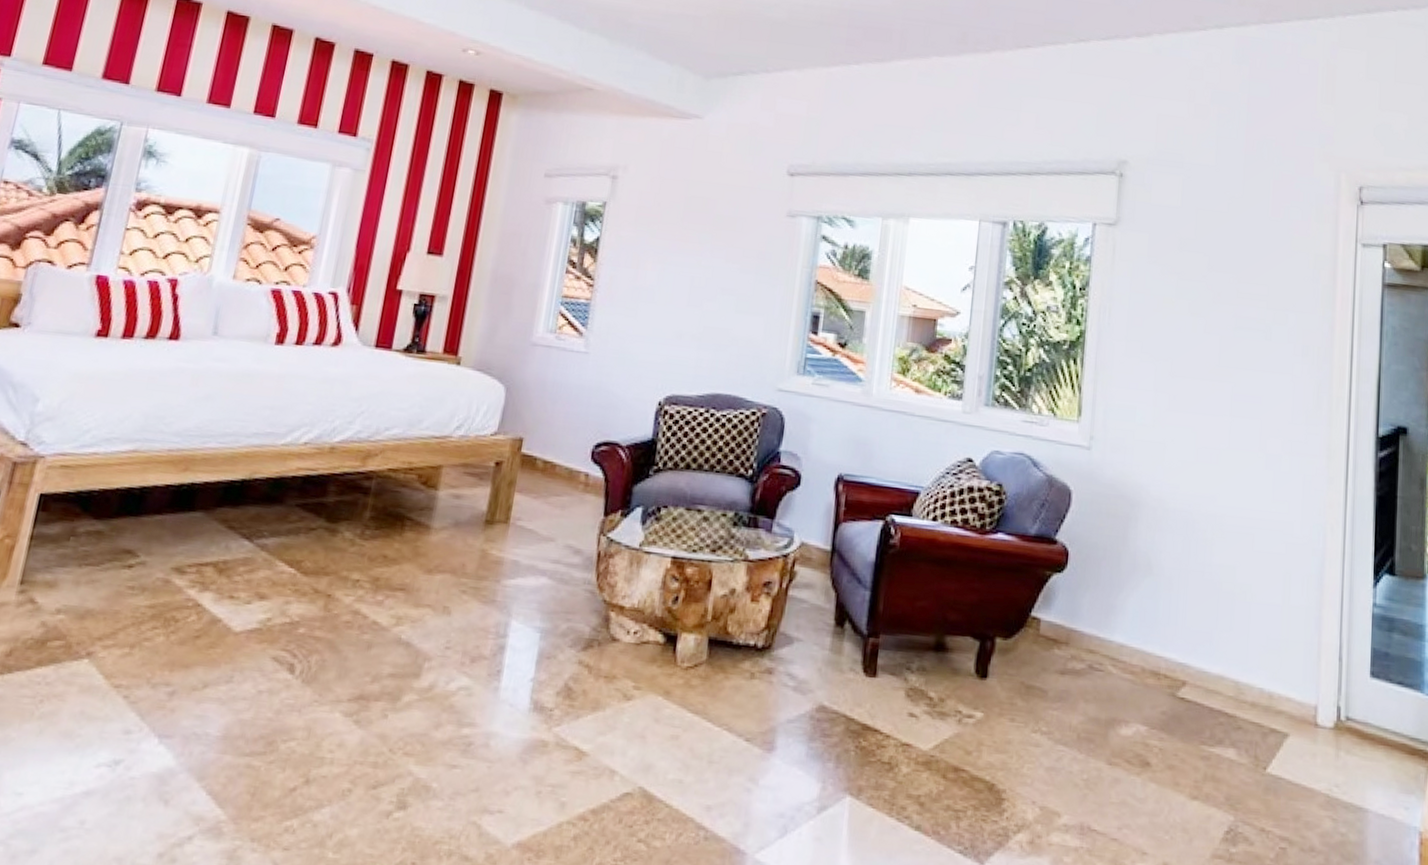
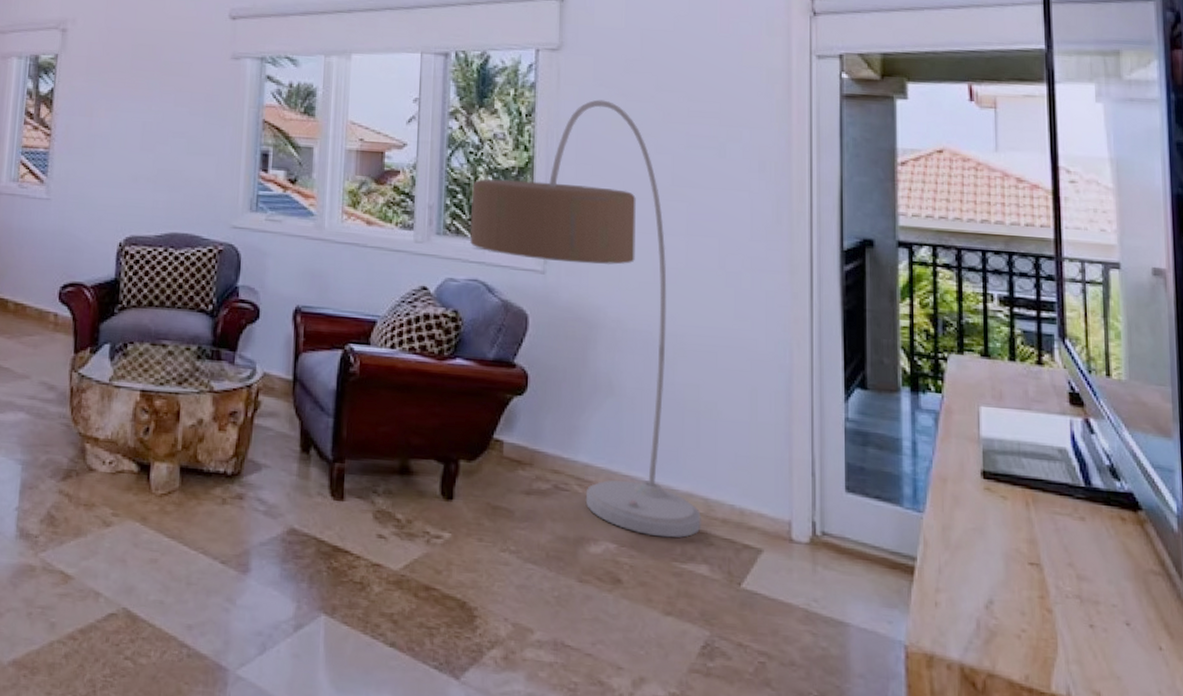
floor lamp: none [1017,276,1231,721] -> present [469,99,701,538]

